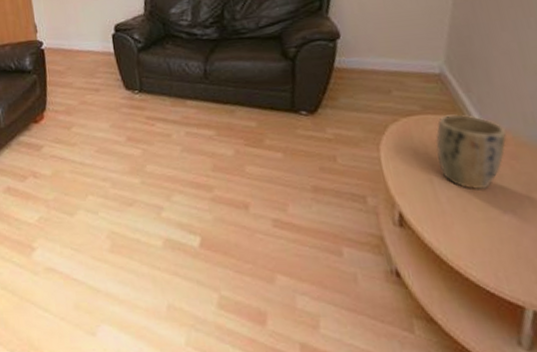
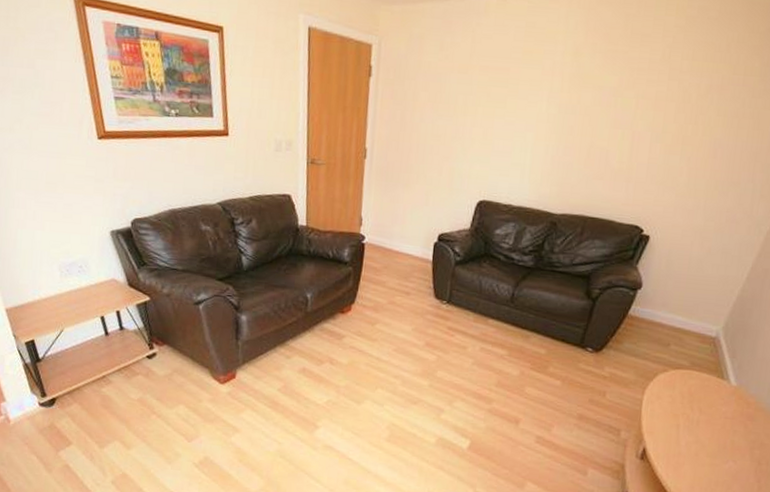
plant pot: present [435,114,507,191] -> none [689,374,751,440]

